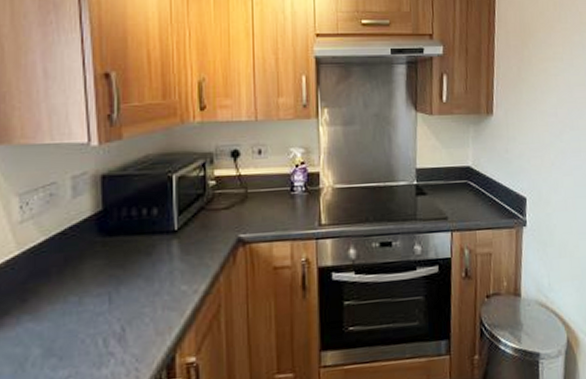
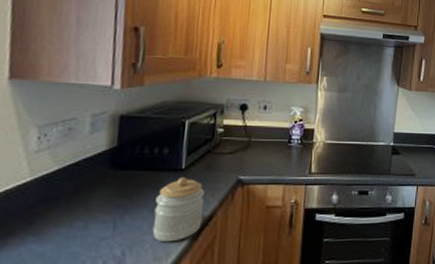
jar: none [150,240,204,315] -> present [152,177,205,243]

